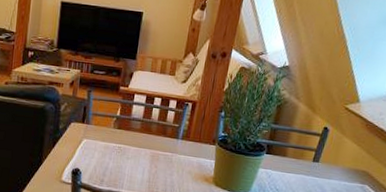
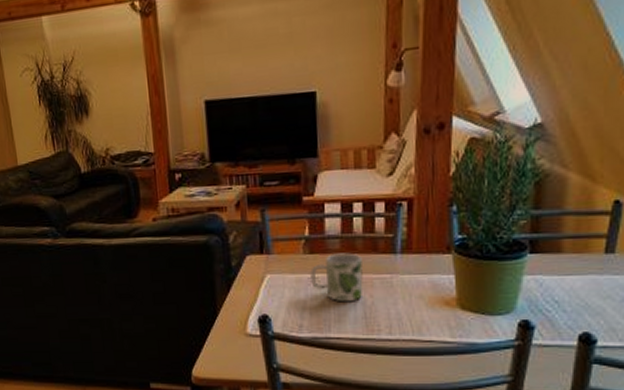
mug: none [114,131,154,169] -> present [309,252,363,302]

